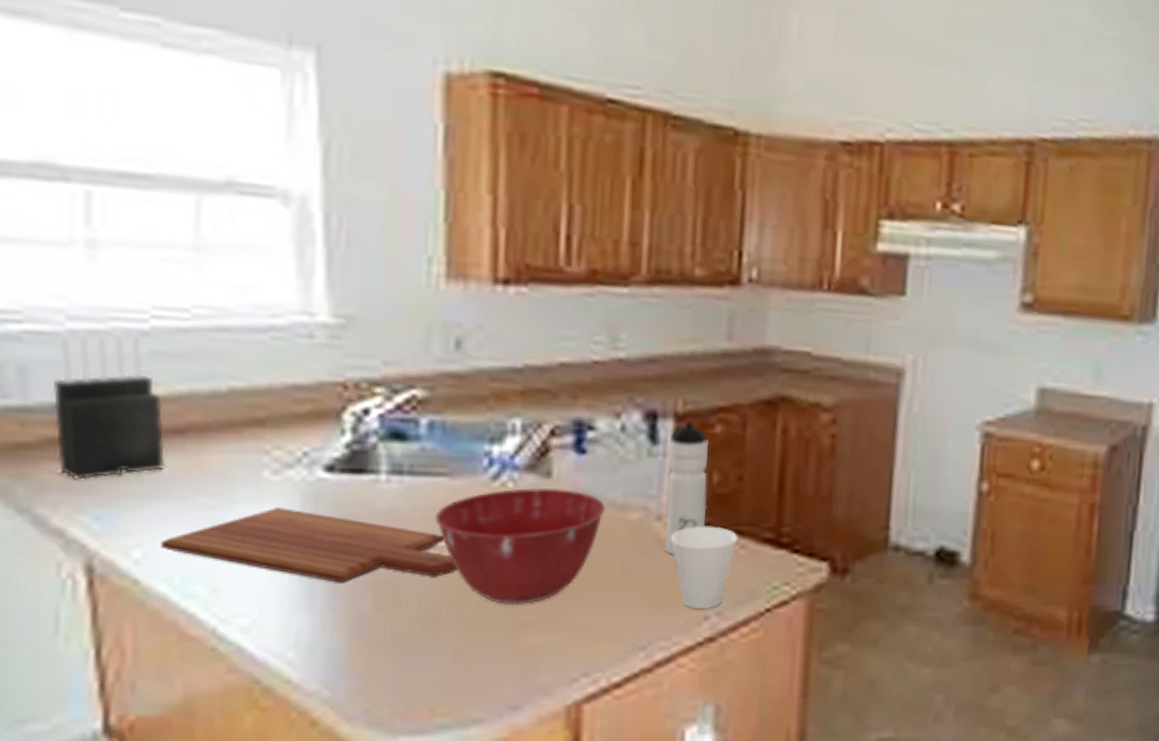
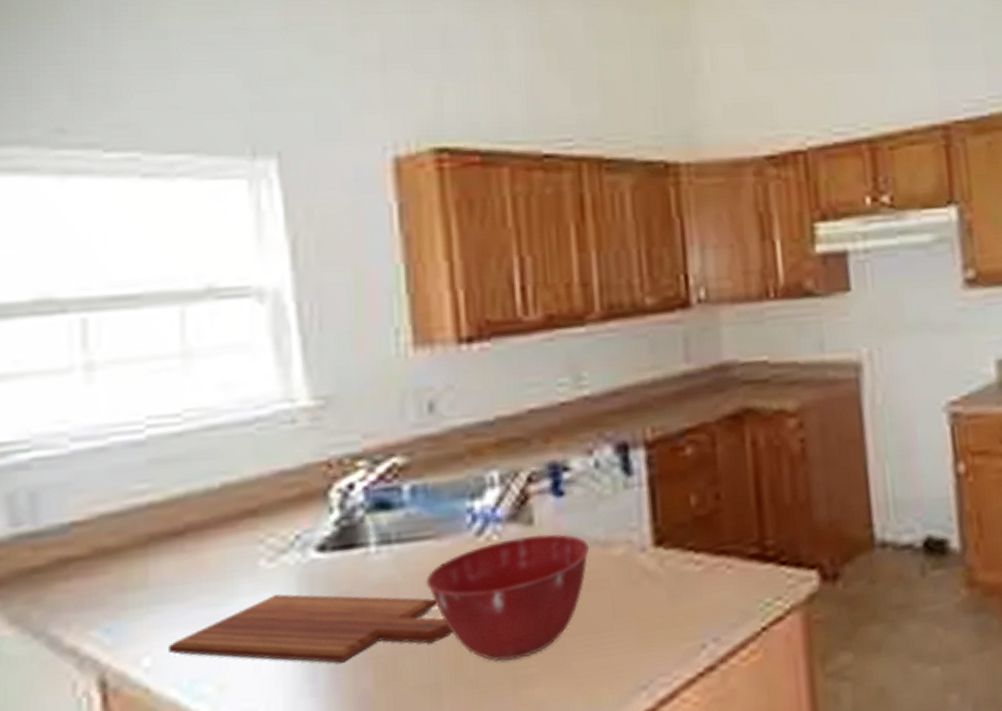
knife block: present [53,331,165,480] -> none [62,443,167,596]
water bottle: present [665,422,710,555] -> none [642,448,689,586]
cup: present [670,526,738,610] -> none [657,549,724,639]

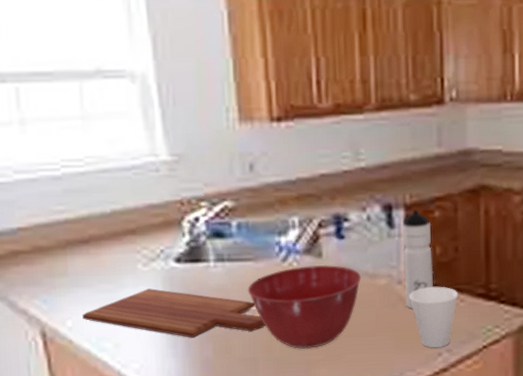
water bottle: none [642,448,689,586] -> present [402,210,434,309]
cup: none [657,549,724,639] -> present [409,286,458,348]

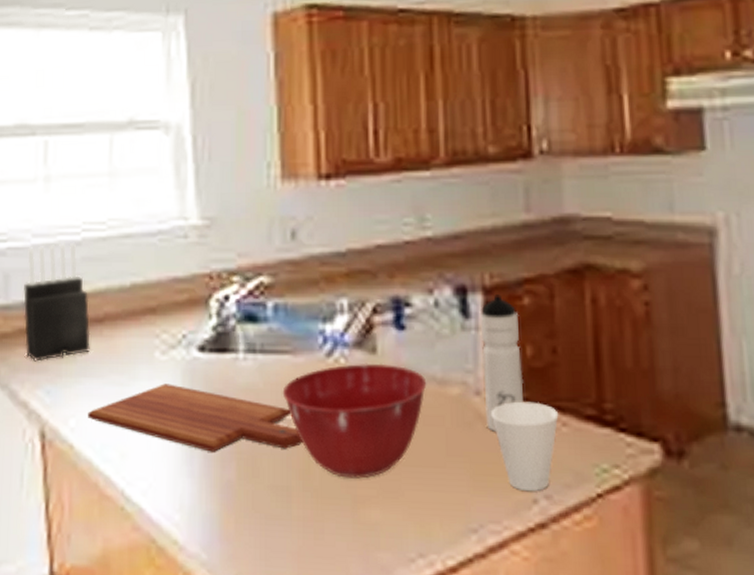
knife block: none [11,178,79,277] -> present [24,243,90,362]

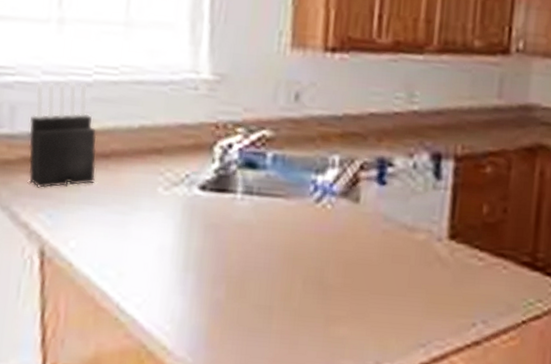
cutting board: present [88,383,302,452] -> none [88,215,287,276]
mixing bowl: present [282,363,427,479] -> none [273,209,399,302]
water bottle: present [479,295,524,432] -> none [443,162,481,271]
cup: present [490,401,559,492] -> none [447,248,502,318]

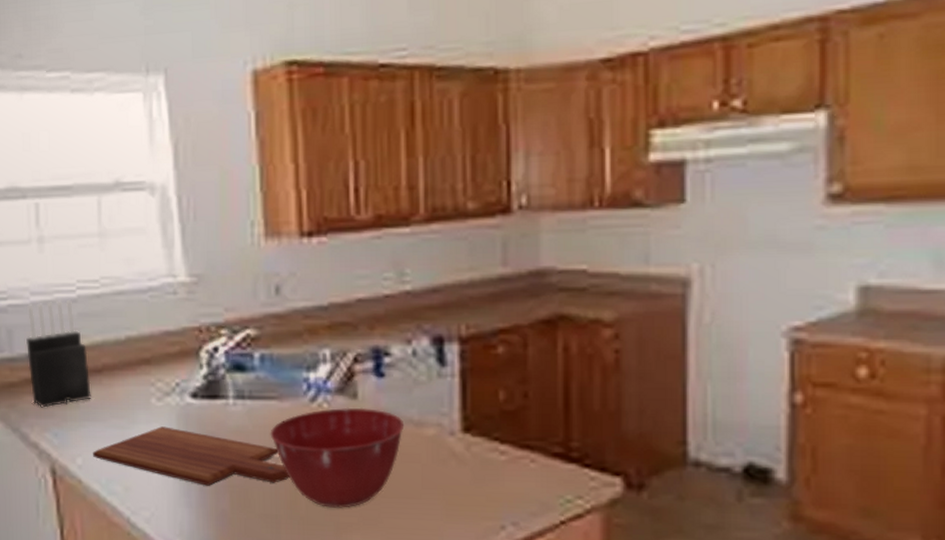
cutting board: none [88,215,287,276] -> present [93,426,289,486]
mixing bowl: none [273,209,399,302] -> present [270,407,405,508]

